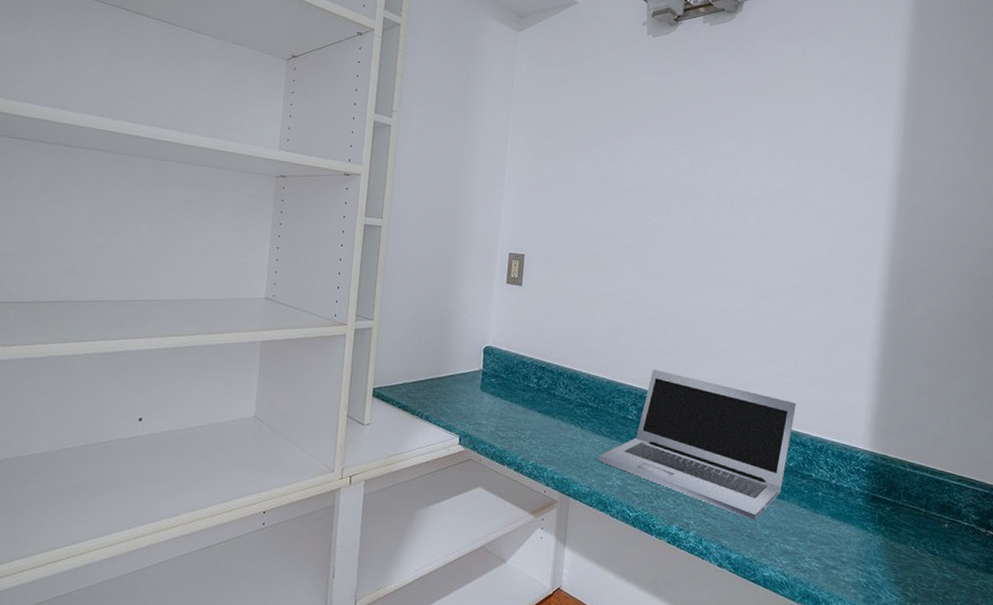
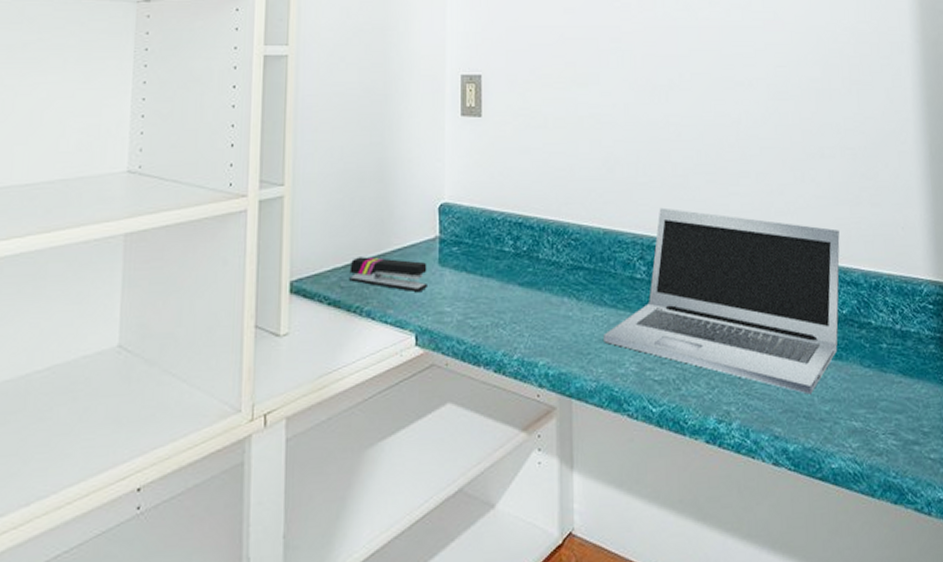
stapler: none [415,377,472,408] -> present [349,256,427,293]

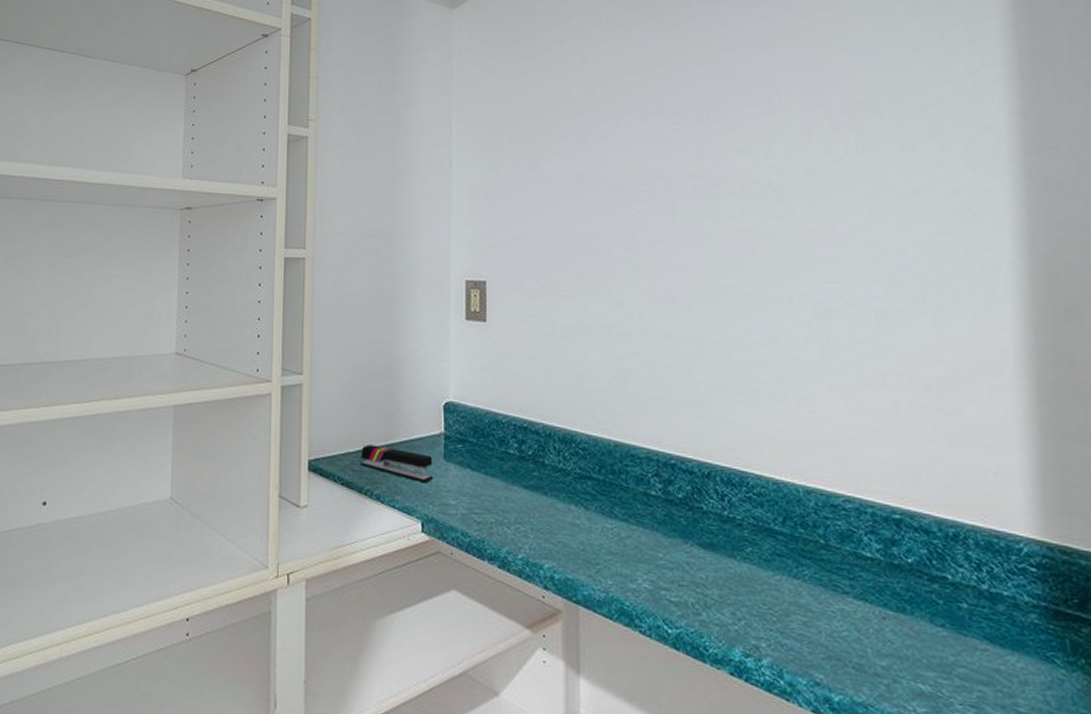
laptop: present [604,207,840,395] -> none [614,425,906,645]

